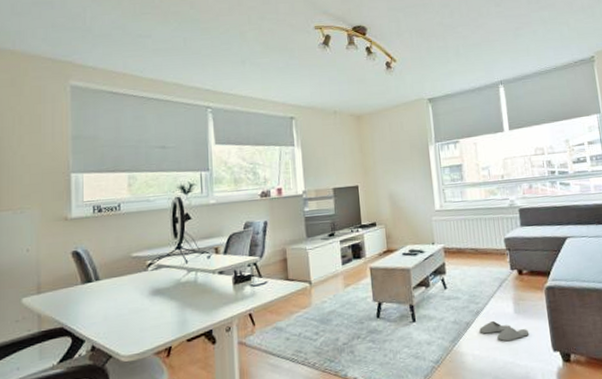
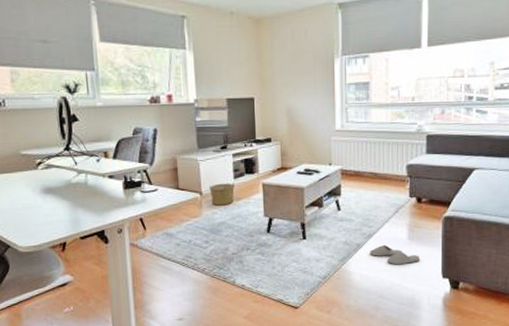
basket: none [318,269,343,294] -> present [209,183,235,206]

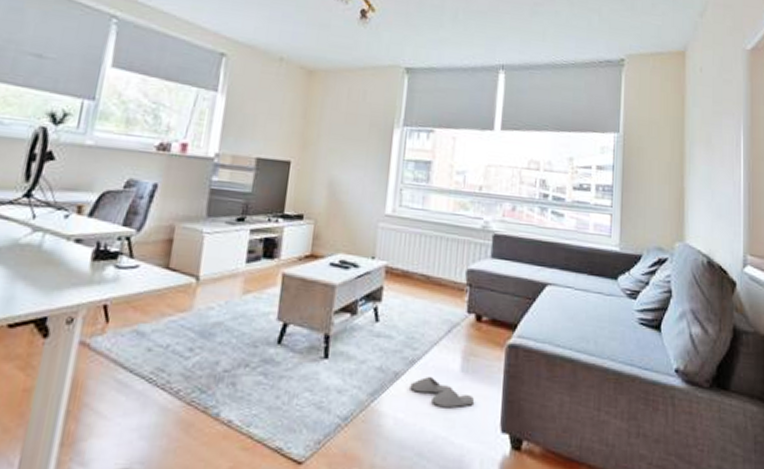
basket: present [209,183,235,206] -> none [209,267,246,299]

